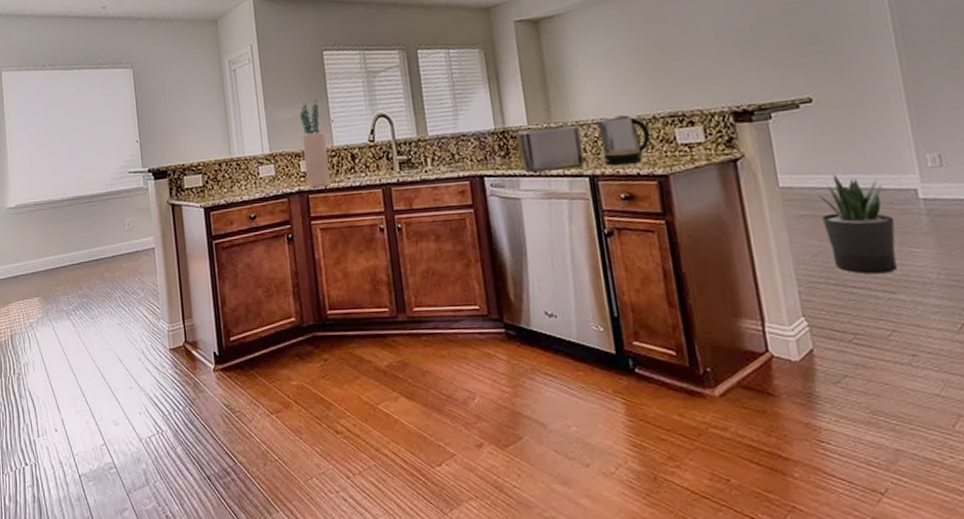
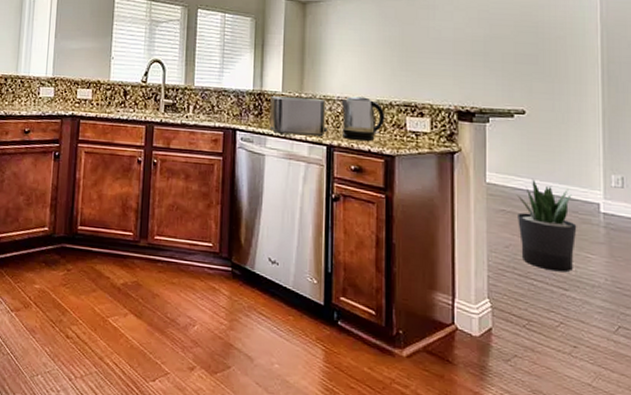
vase: present [300,98,331,189] -> none [81,36,104,116]

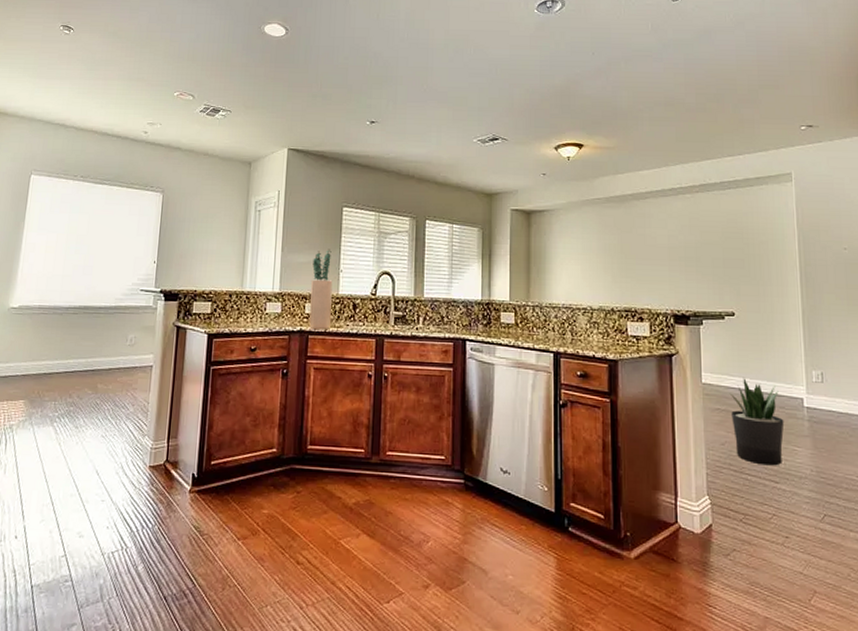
vase: none [81,36,104,116] -> present [309,248,333,330]
toaster: present [269,96,327,137] -> none [498,304,554,344]
kettle: present [341,96,386,142] -> none [566,303,608,348]

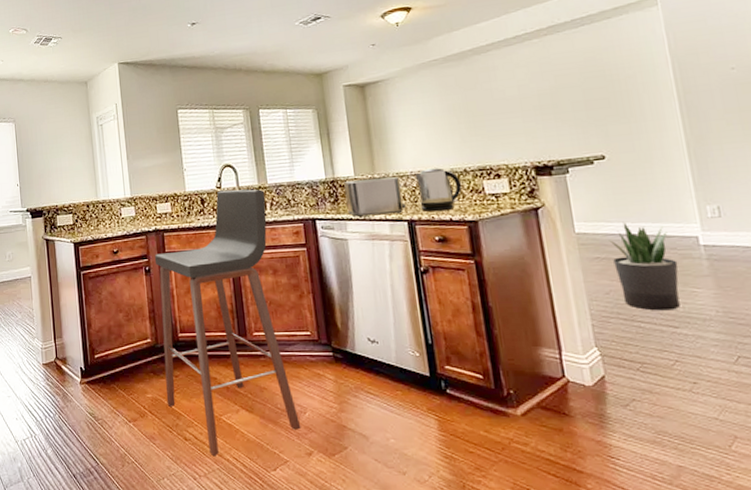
bar stool: none [283,298,422,584] -> present [154,189,301,457]
vase: present [309,248,333,330] -> none [157,150,183,228]
toaster: none [498,304,554,344] -> present [344,176,406,217]
kettle: none [566,303,608,348] -> present [414,168,462,212]

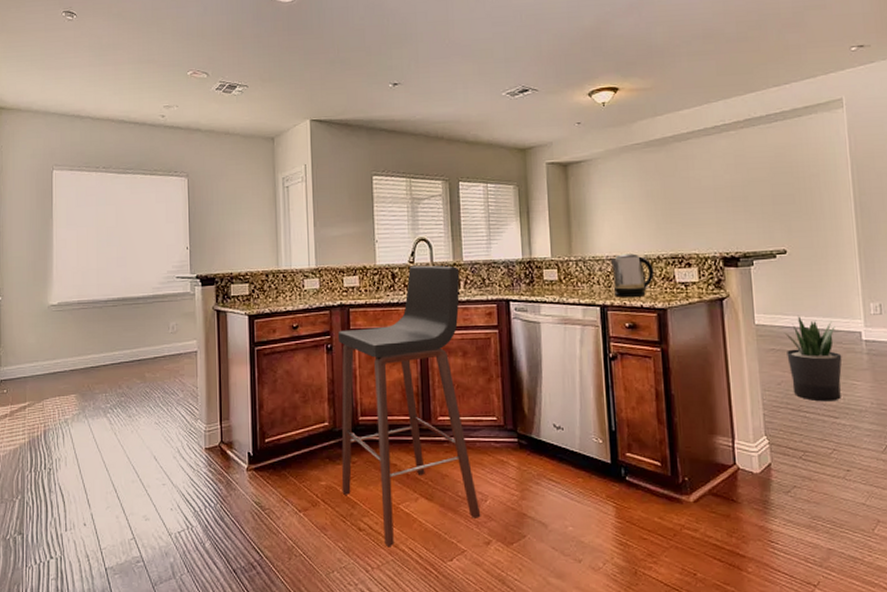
toaster: present [344,176,406,217] -> none [540,260,599,300]

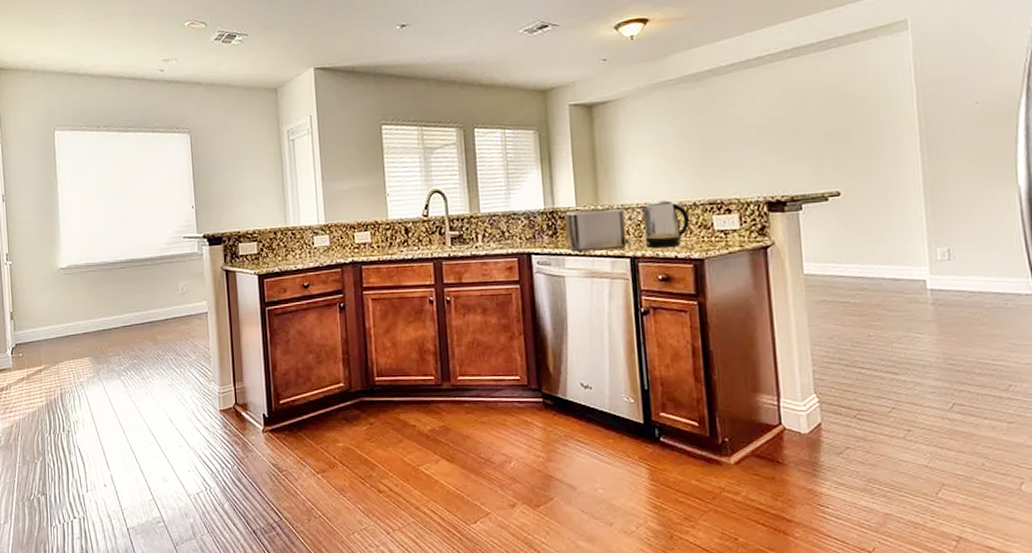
bar stool: present [337,265,481,548] -> none [350,218,505,510]
toaster: none [540,260,599,300] -> present [564,208,629,252]
planter: present [784,315,843,402] -> none [836,263,904,357]

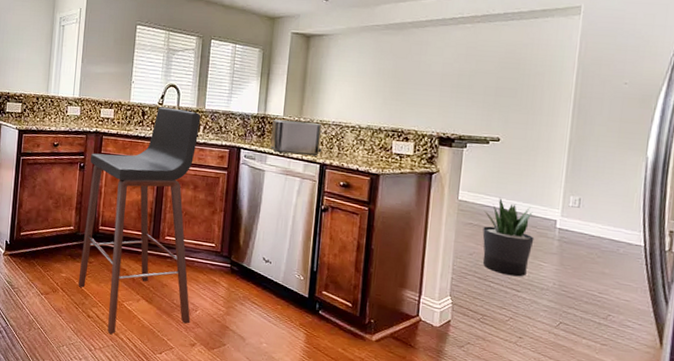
bar stool: none [350,218,505,510] -> present [78,107,201,335]
kettle: present [640,200,690,249] -> none [334,121,374,162]
planter: none [836,263,904,357] -> present [482,197,534,277]

